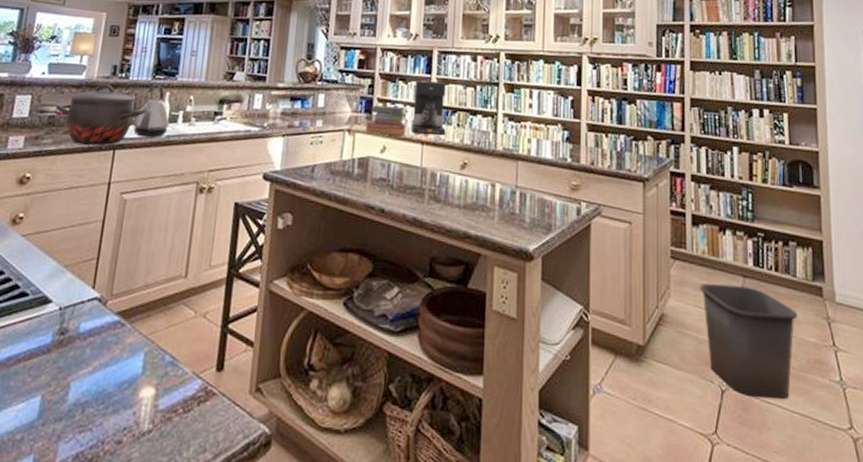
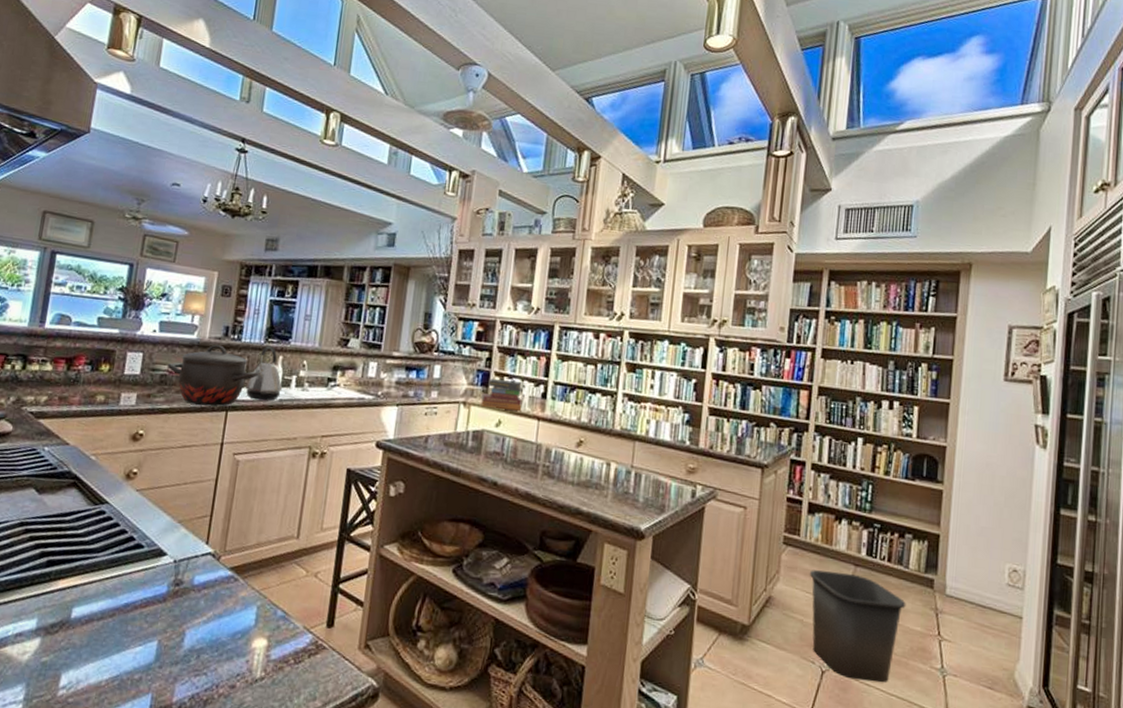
coffee maker: present [411,80,446,136] -> none [527,355,566,413]

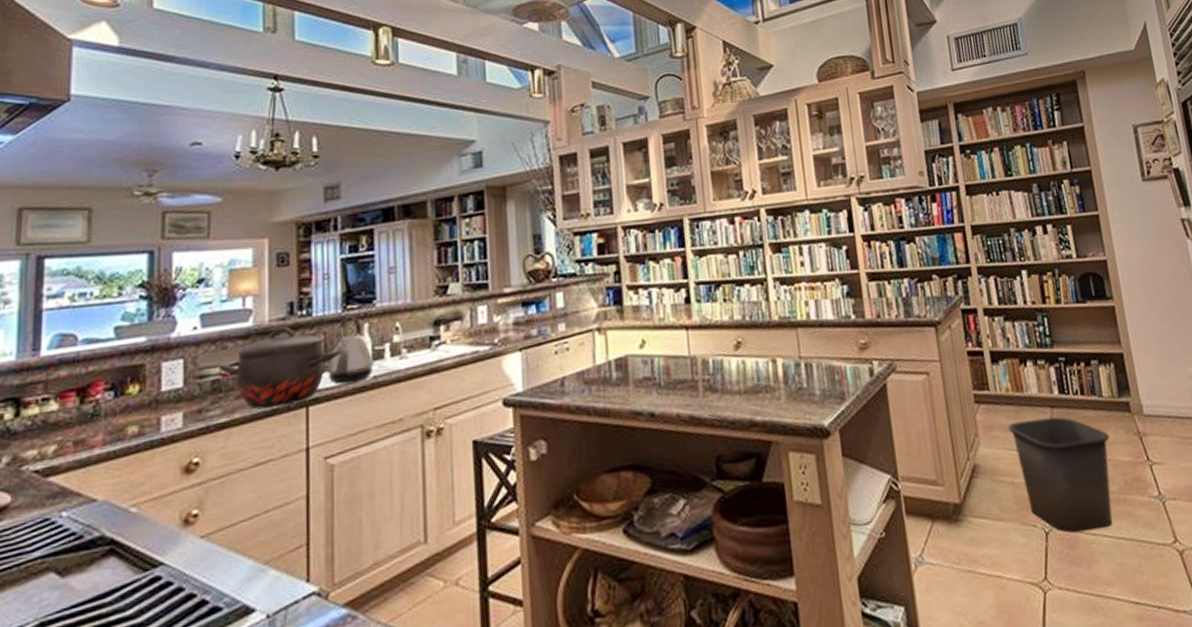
books: present [480,379,523,411] -> none [615,291,666,330]

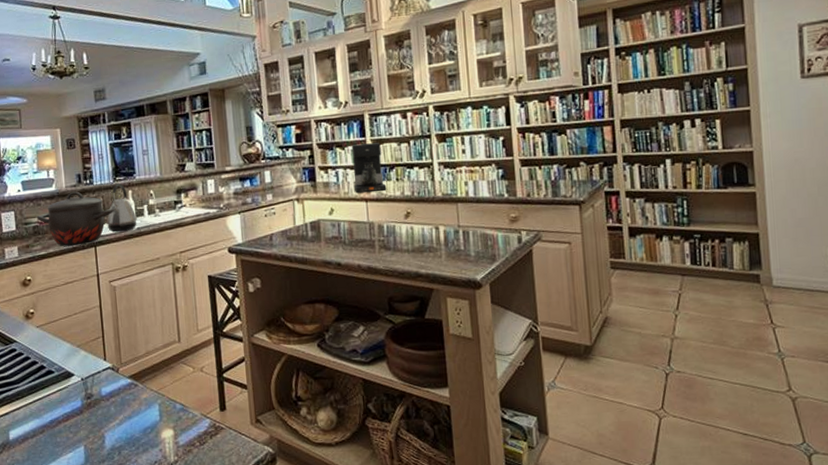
coffee maker: none [668,254,712,319] -> present [351,143,387,194]
waste bin: present [1008,417,1113,533] -> none [639,283,736,376]

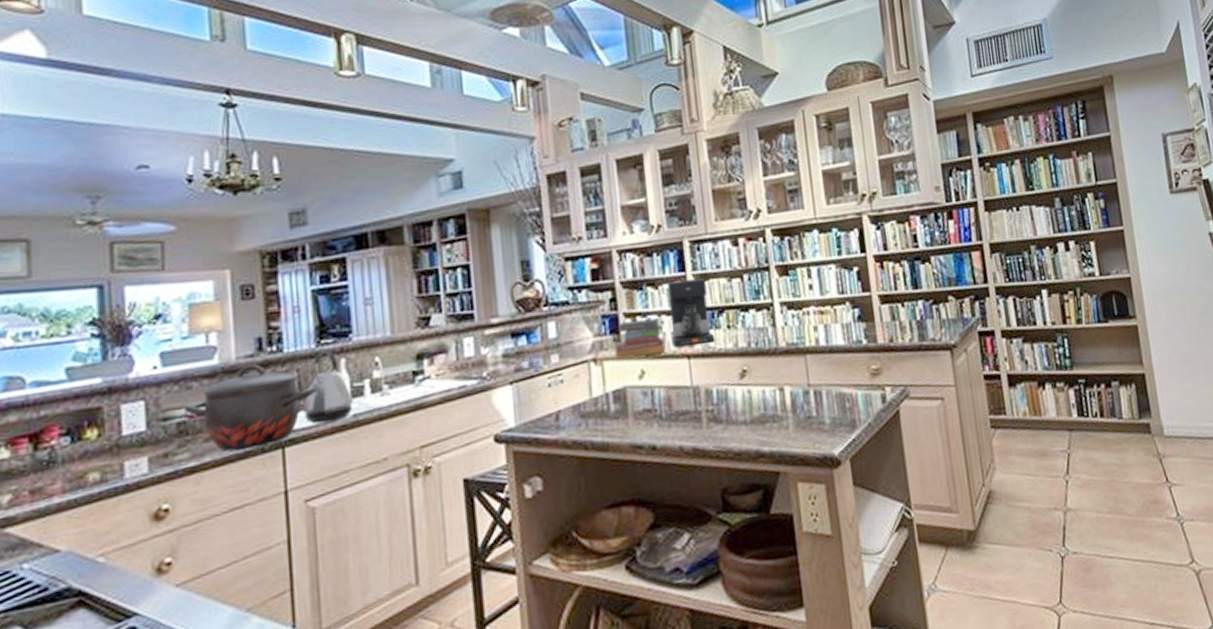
books: none [310,171,350,200] -> present [612,318,666,360]

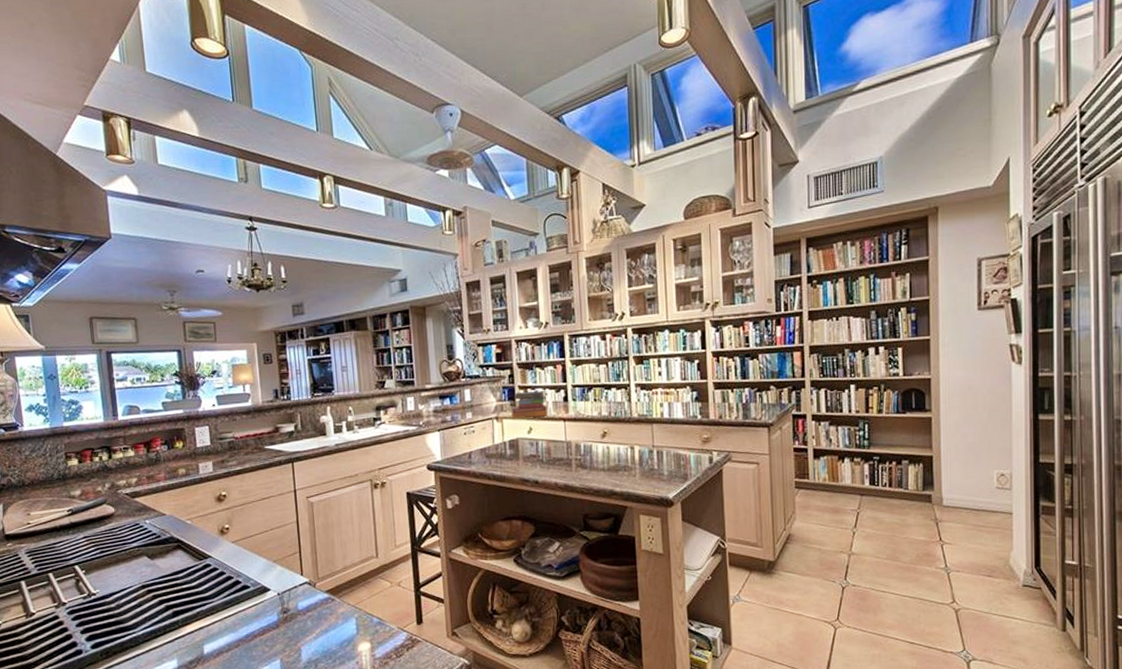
cooking pot: present [183,364,318,451] -> none [231,407,313,462]
kettle: present [302,349,355,423] -> none [304,399,336,448]
coffee maker: present [667,278,715,348] -> none [551,363,585,413]

